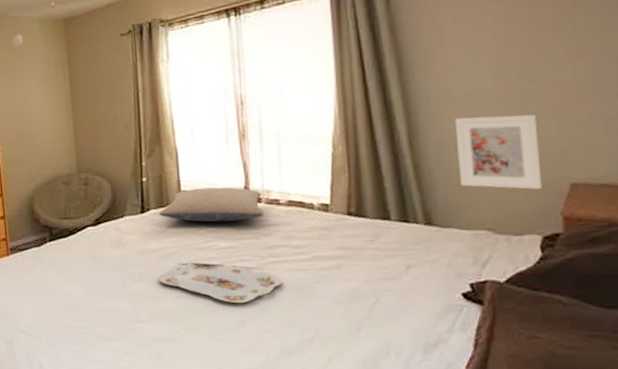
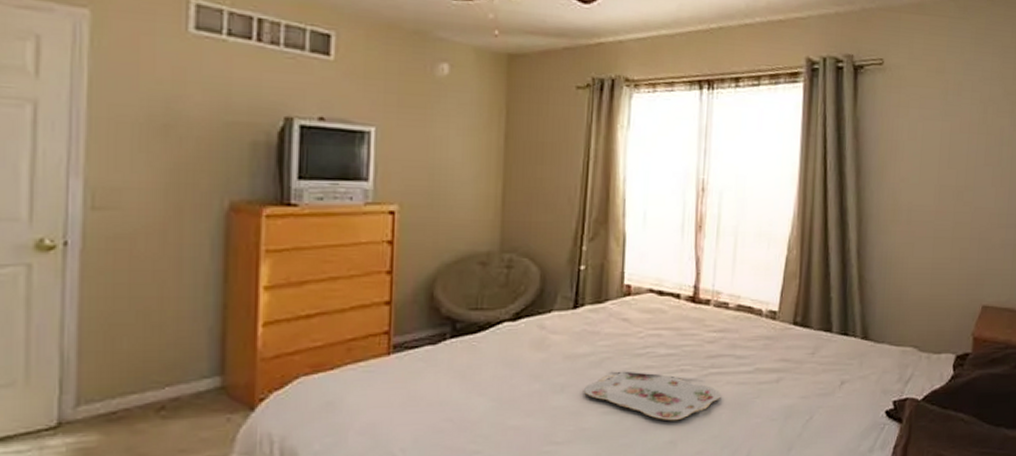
pillow: present [159,187,265,223] -> none [595,283,712,325]
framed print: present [455,114,542,190] -> none [896,232,963,309]

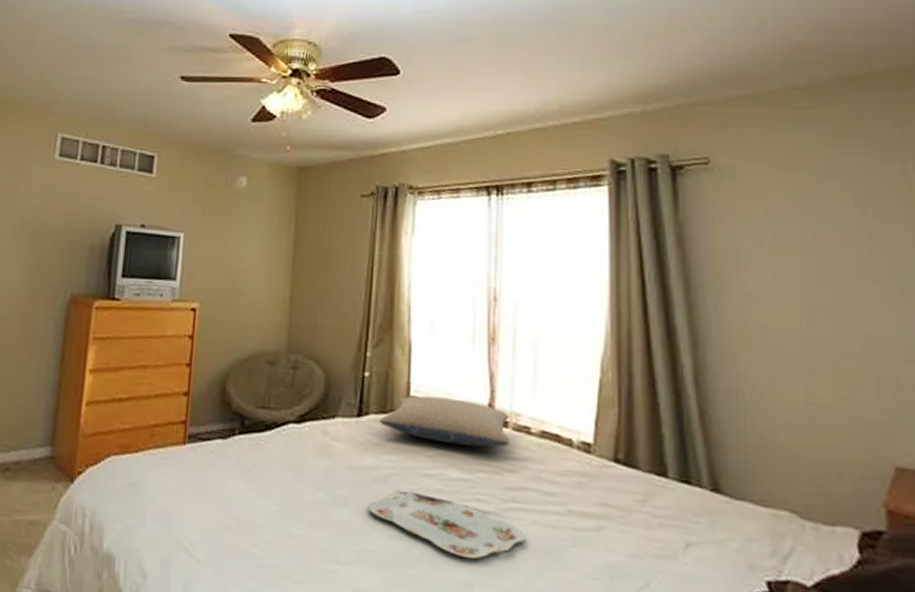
pillow: none [595,283,712,325] -> present [380,395,510,447]

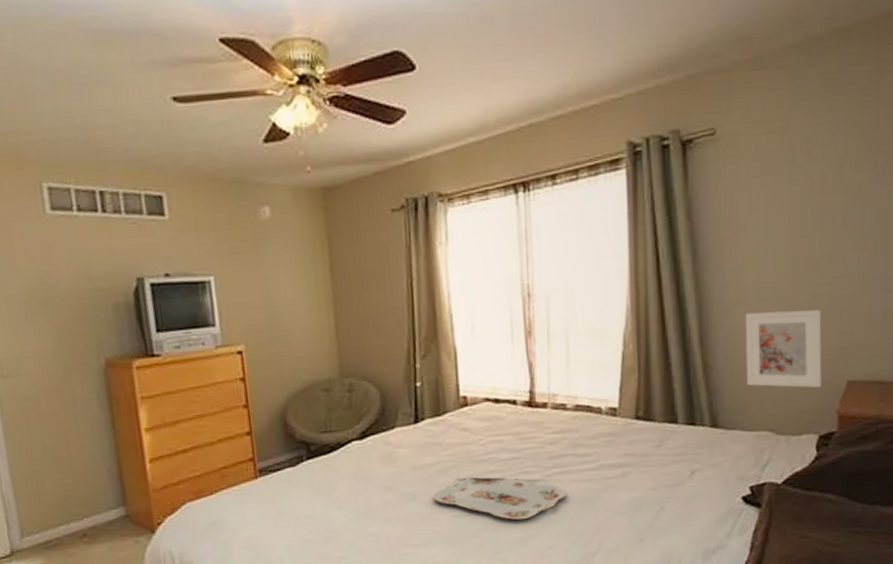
pillow: present [380,395,510,447] -> none [435,391,550,432]
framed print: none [752,359,859,468] -> present [745,309,822,388]

